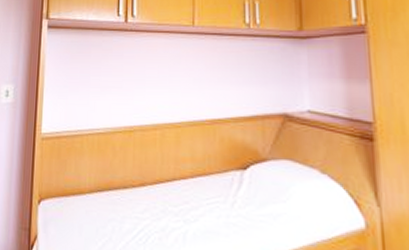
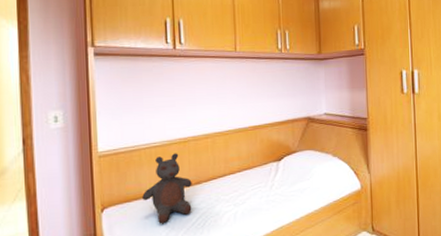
teddy bear: none [80,144,135,231] -> present [142,153,192,224]

